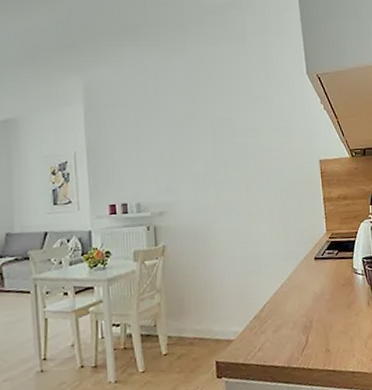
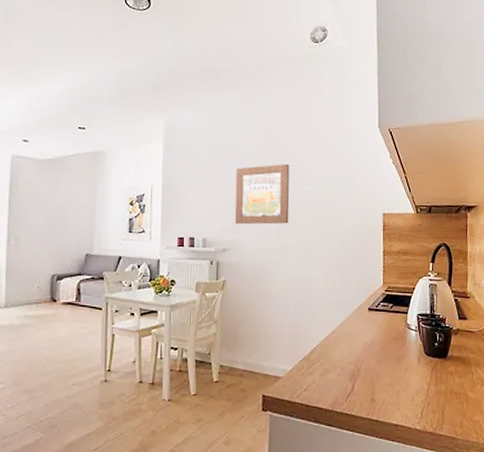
wall art: none [166,117,226,185] -> present [234,163,290,225]

